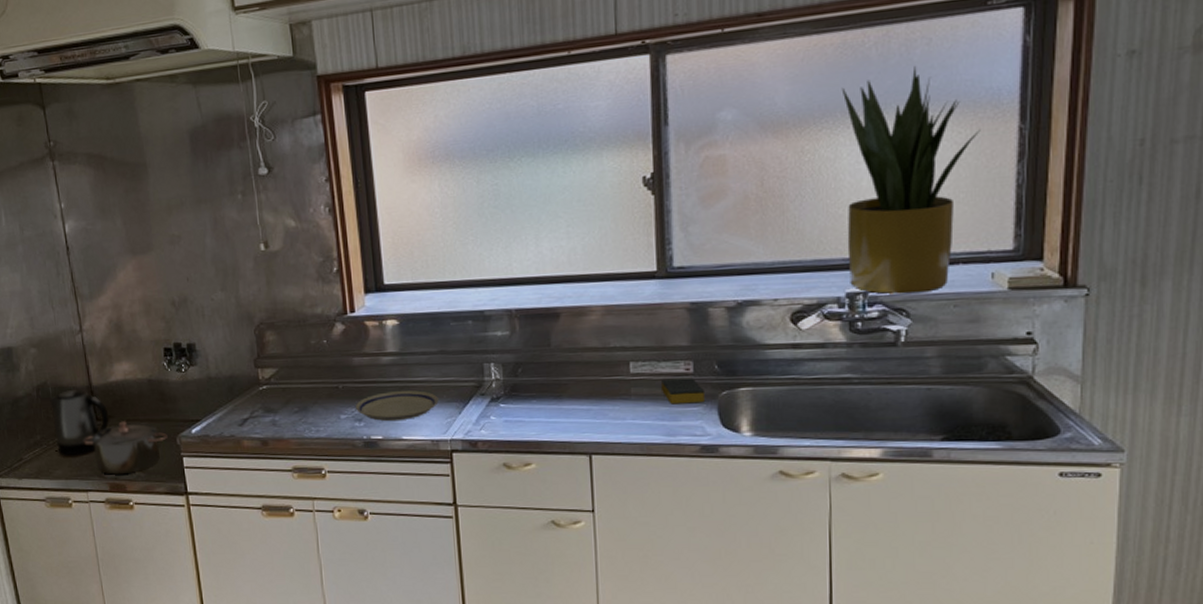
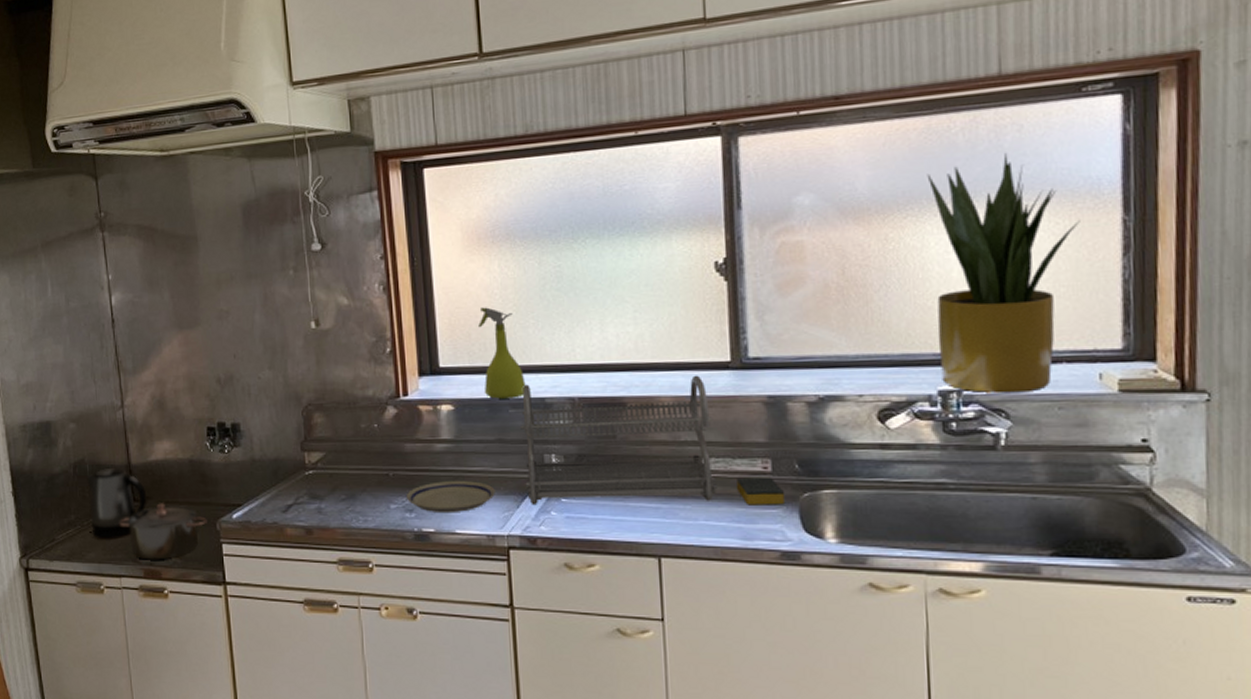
spray bottle: none [420,225,466,313] -> present [478,307,526,399]
dish rack: none [461,285,642,411] -> present [520,375,716,506]

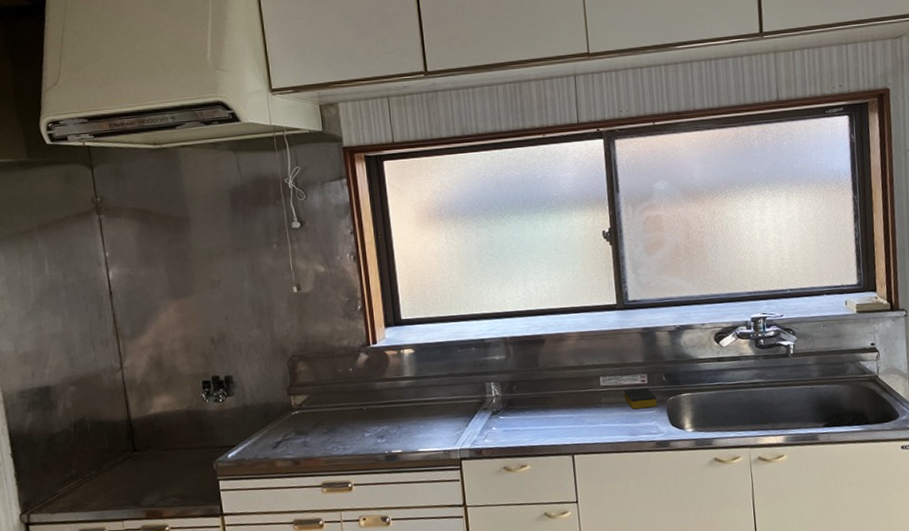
kettle: present [86,467,147,538] -> none [87,422,148,488]
cooking pot: present [118,503,207,561] -> none [120,450,205,503]
plate: present [407,481,495,512] -> none [378,408,449,437]
spray bottle: present [478,307,526,399] -> none [431,270,469,342]
dish rack: present [520,375,716,506] -> none [466,315,610,424]
planter: present [926,152,1080,394] -> none [737,153,829,318]

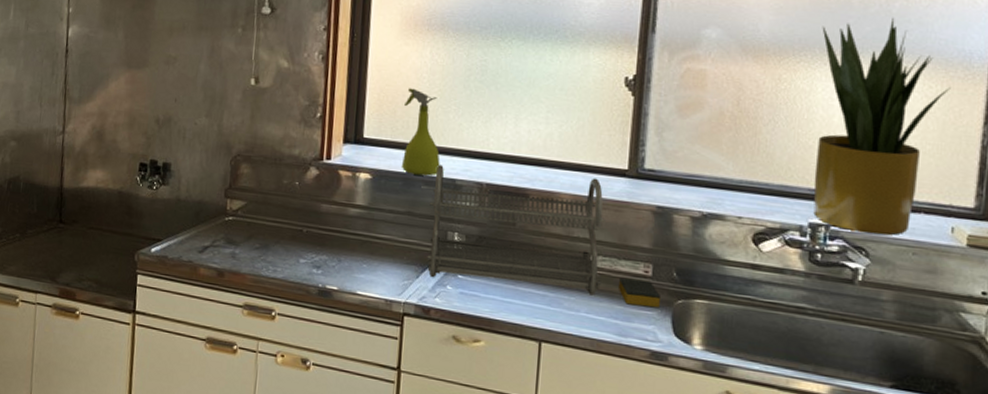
spray bottle: none [431,270,469,342] -> present [402,88,440,176]
dish rack: none [466,315,610,424] -> present [427,164,606,296]
planter: none [737,153,829,318] -> present [813,17,951,235]

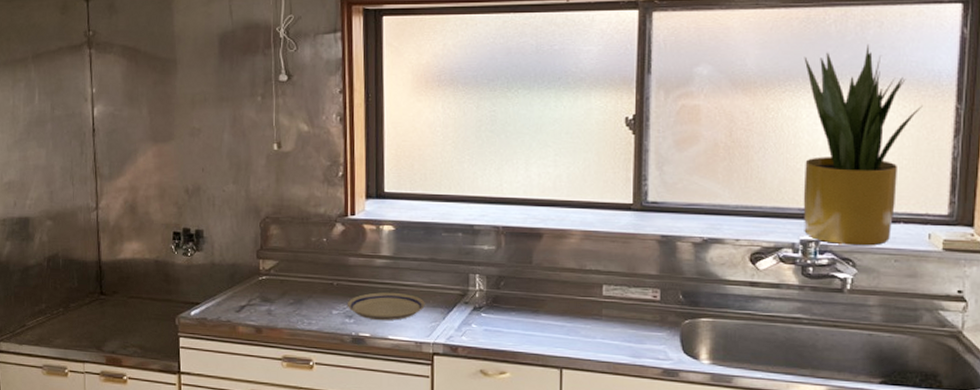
plate: none [316,243,399,275] -> present [348,292,425,320]
spray bottle: present [402,88,440,176] -> none [421,142,458,223]
dish rack: present [427,164,606,296] -> none [451,212,615,323]
sponge: present [617,277,660,308] -> none [629,303,669,329]

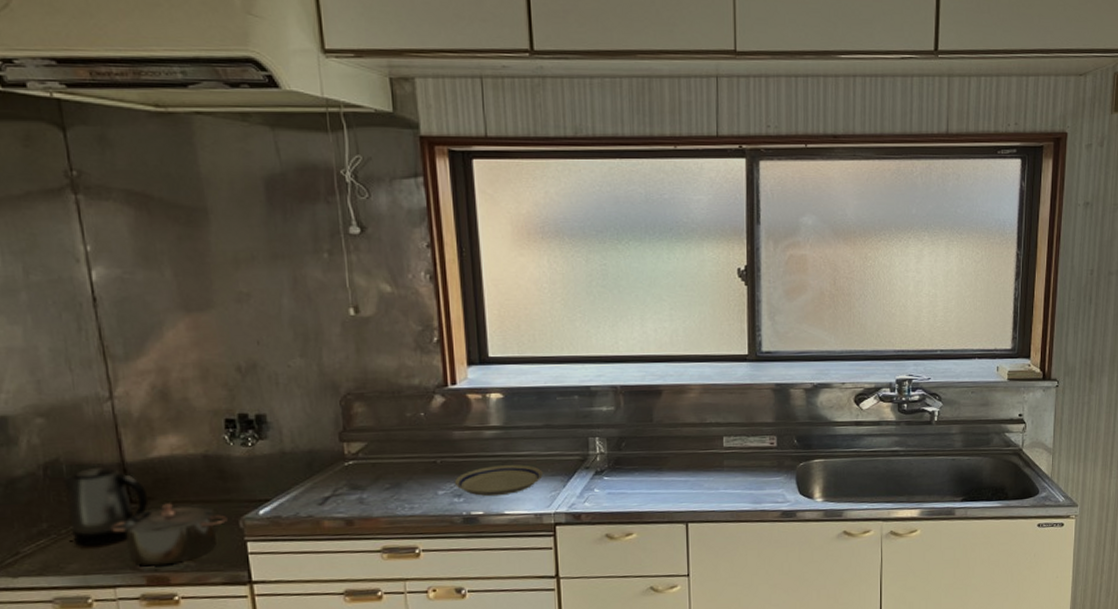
kettle: none [59,262,114,327] -> present [63,466,149,547]
cooking pot: none [86,297,167,350] -> present [110,503,228,567]
planter: present [803,44,923,246] -> none [896,195,992,382]

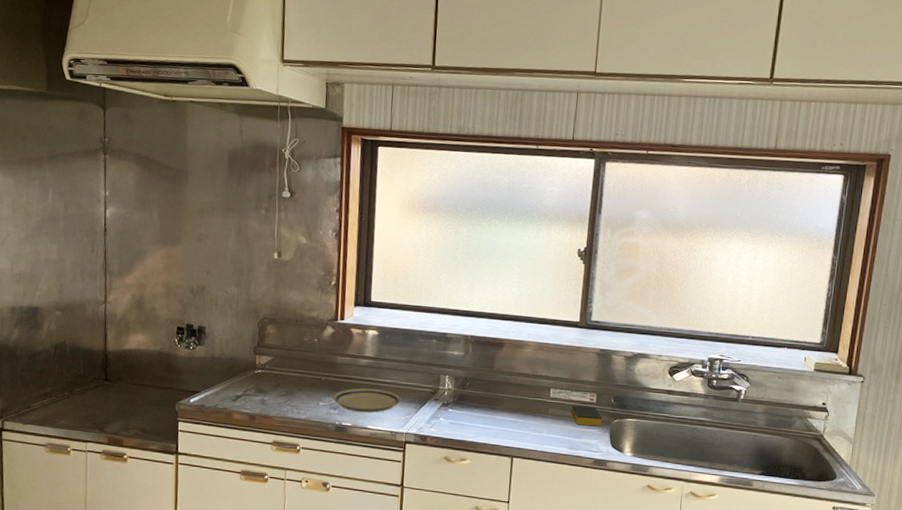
kettle: present [63,466,149,547] -> none [65,351,118,410]
cooking pot: present [110,503,228,567] -> none [90,384,168,432]
sponge: none [749,451,785,475] -> present [570,405,602,427]

